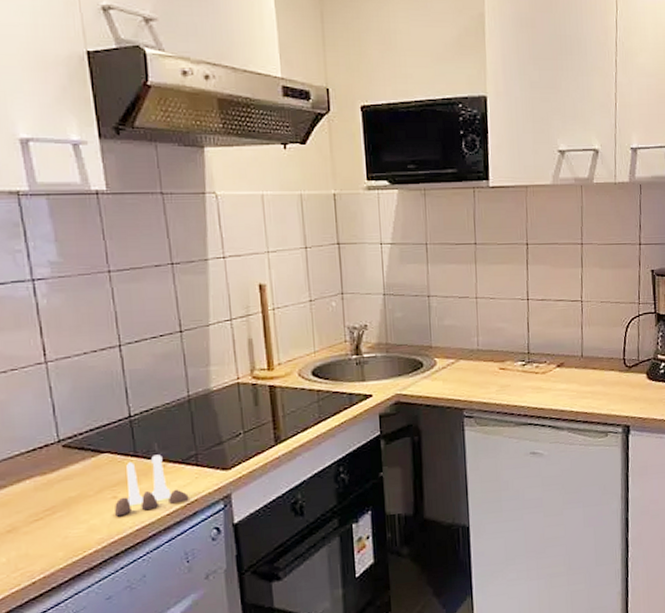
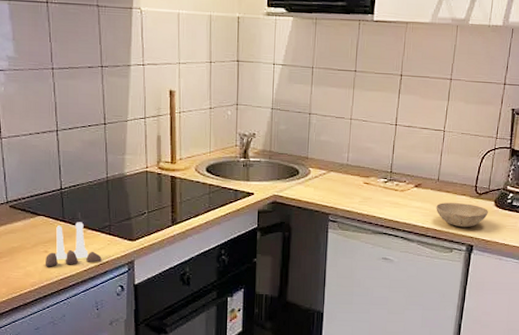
bowl: none [583,379,641,407] -> present [436,203,488,228]

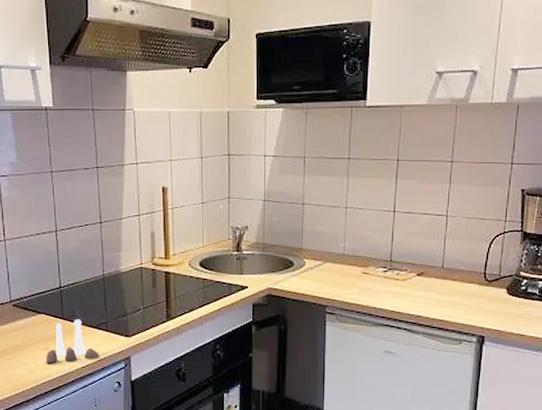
bowl: present [436,203,488,228] -> none [441,291,500,318]

